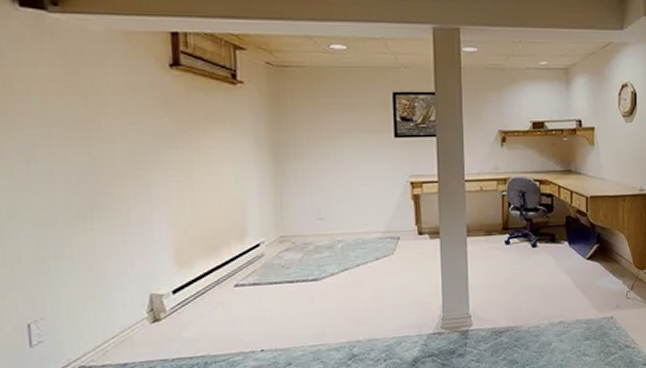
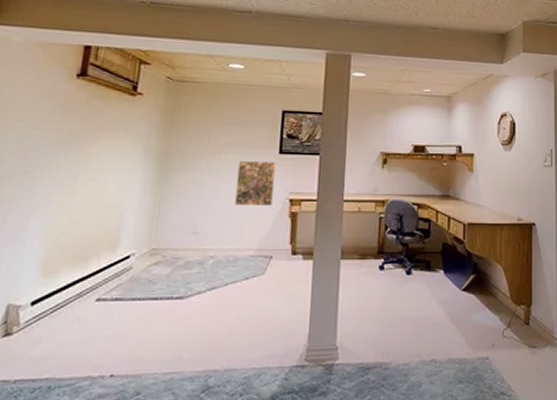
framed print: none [354,145,395,192] -> present [235,160,277,207]

